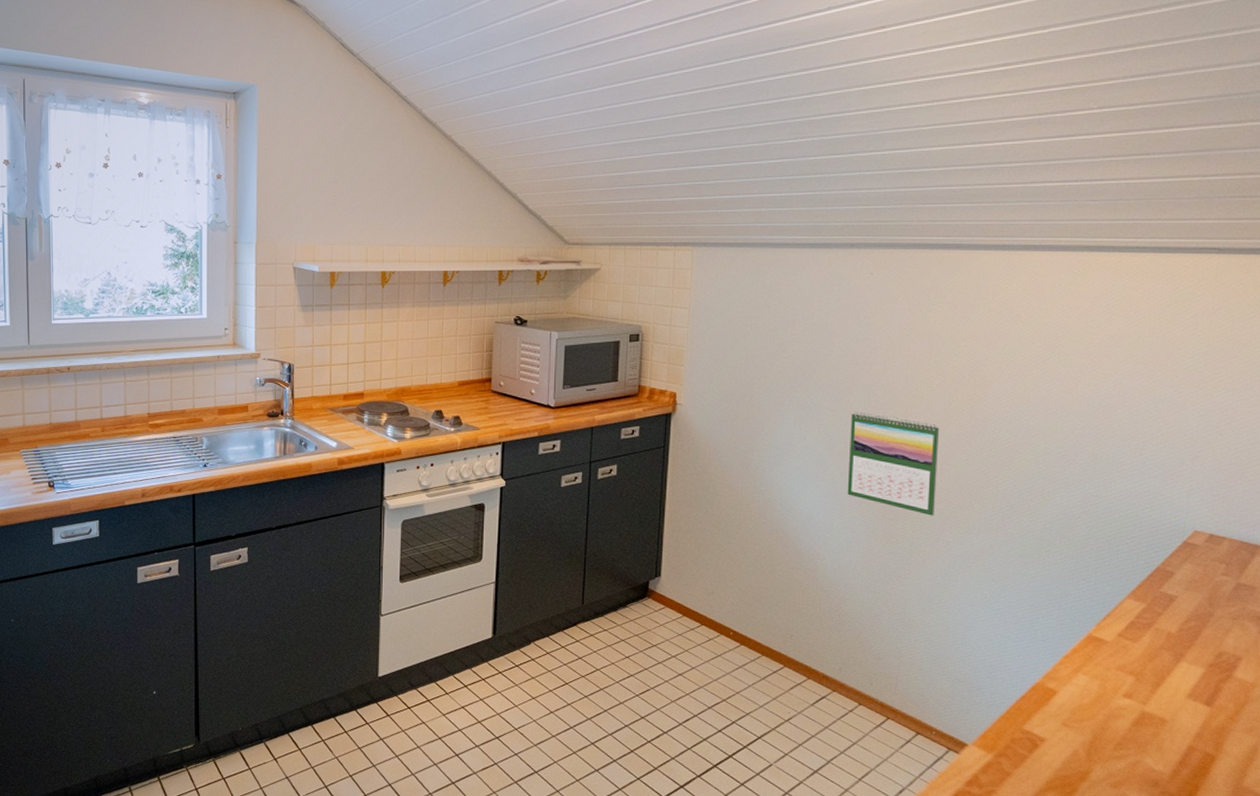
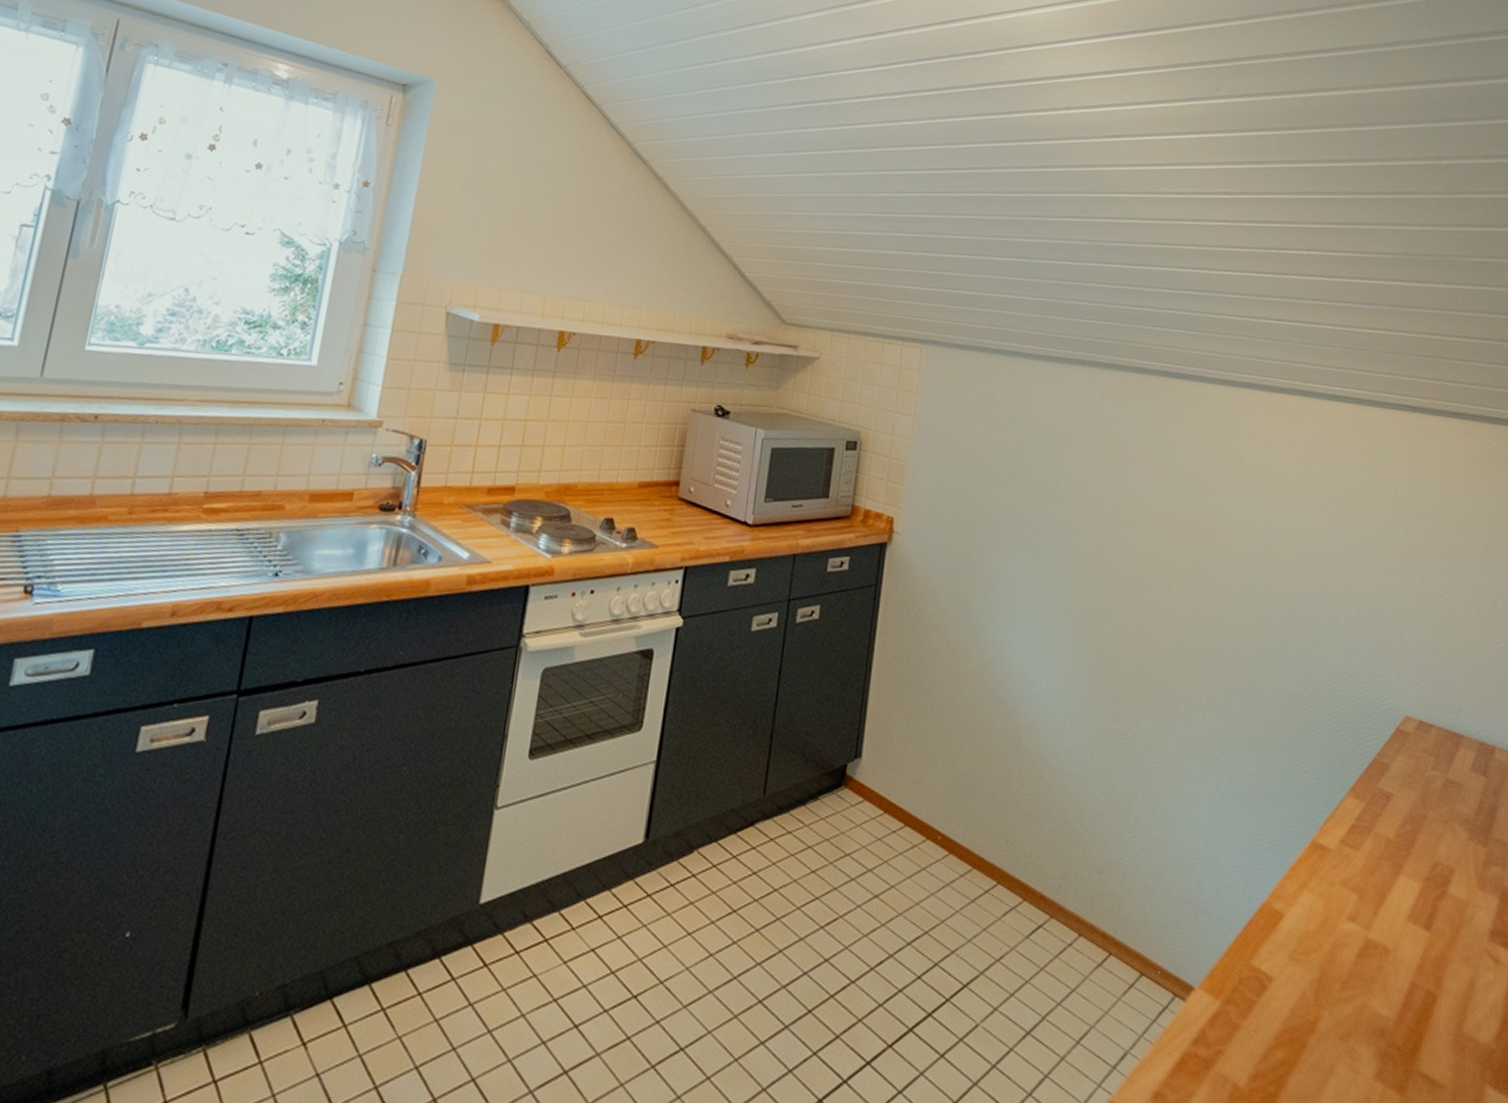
calendar: present [847,411,940,516] -> none [1072,555,1167,688]

